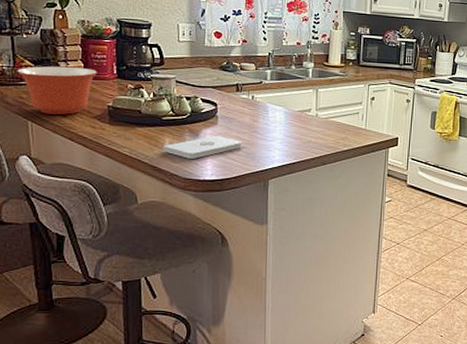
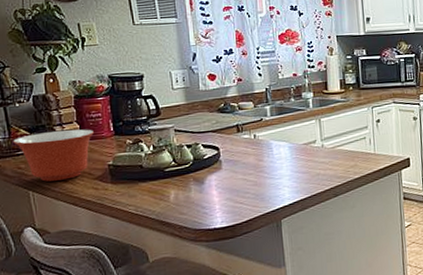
notepad: present [162,135,242,159] -> none [168,179,250,209]

